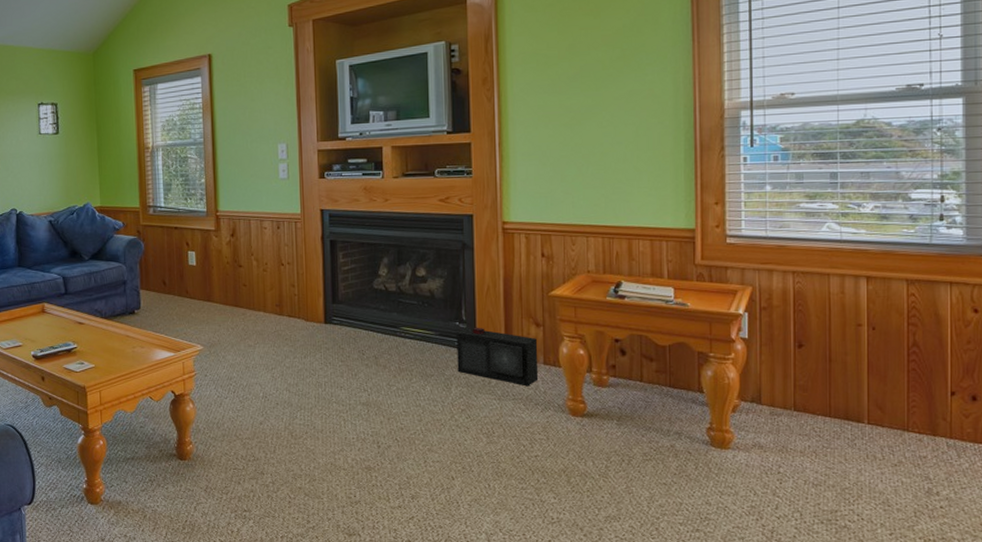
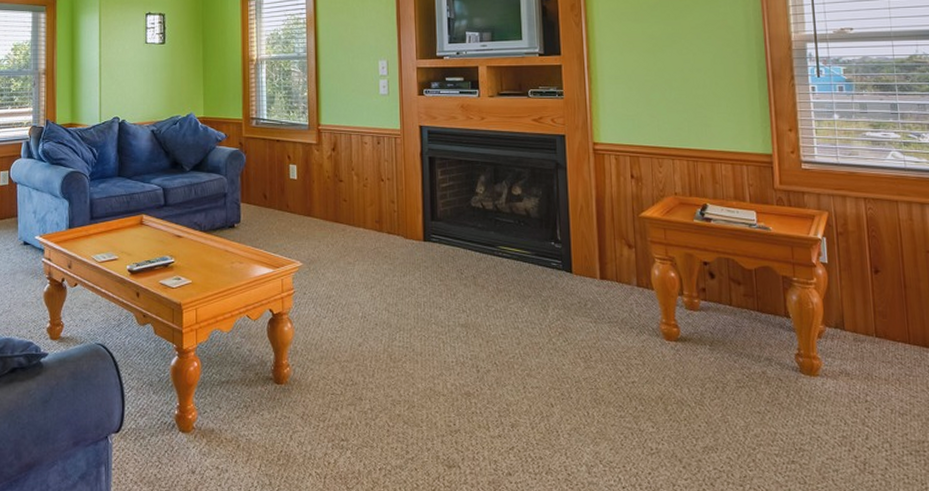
speaker: present [456,327,539,387] -> none [552,247,633,309]

